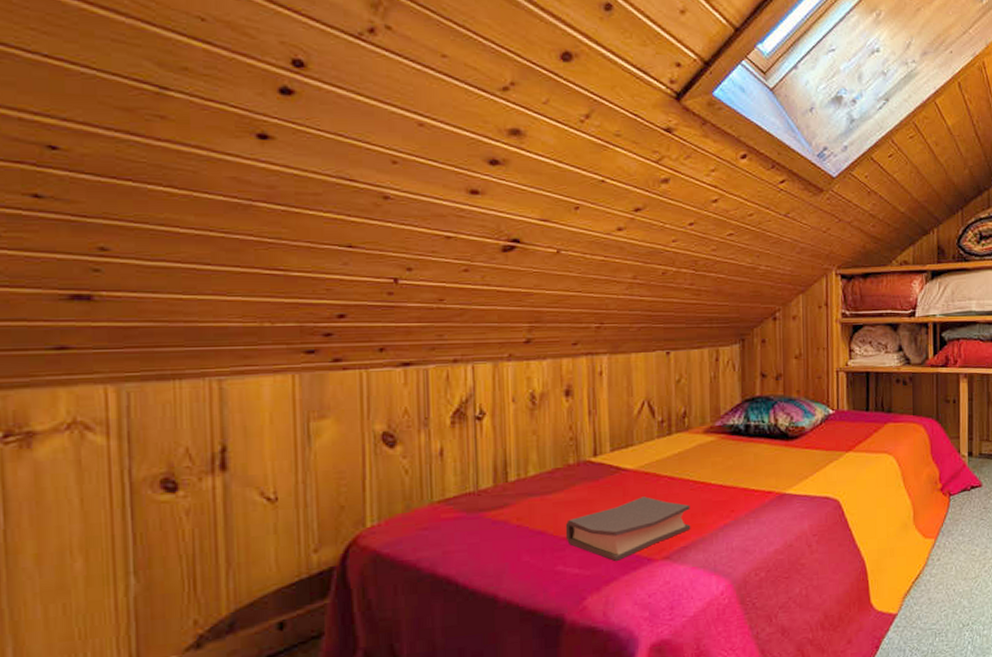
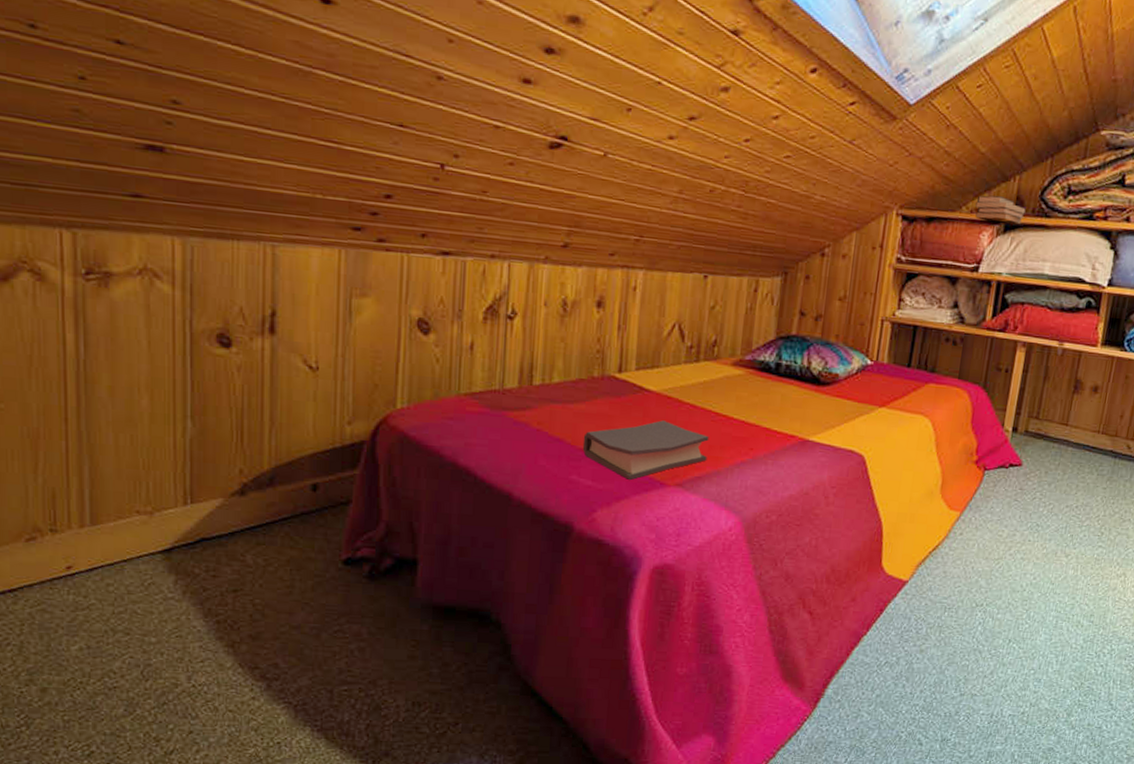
books: none [903,248,947,272] -> present [975,195,1026,225]

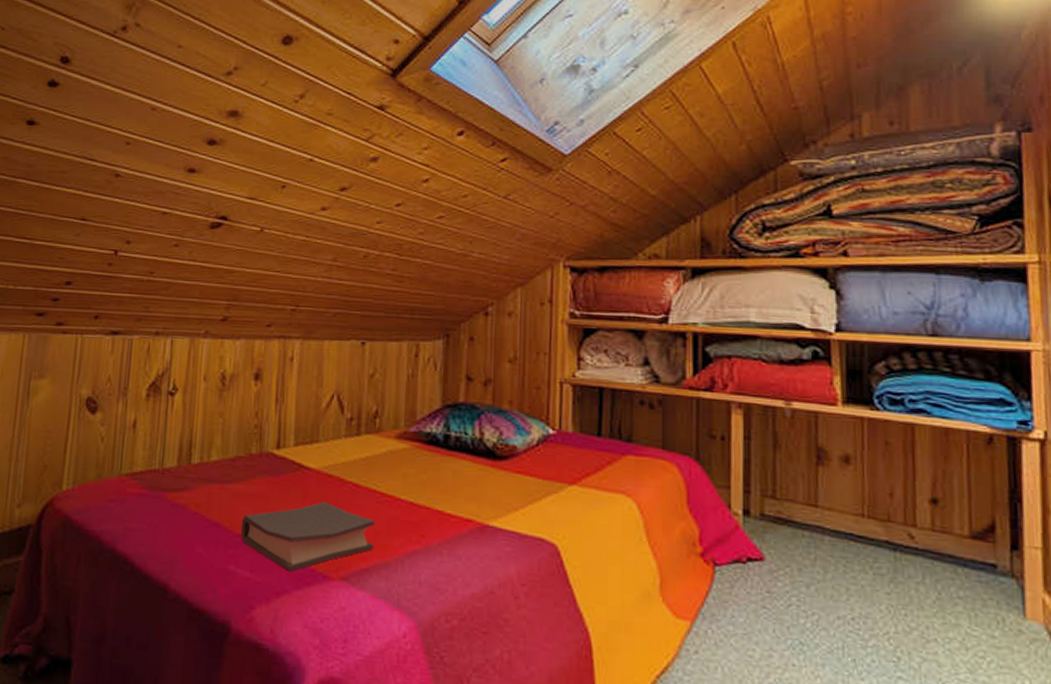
books: present [975,195,1026,225] -> none [653,239,714,269]

